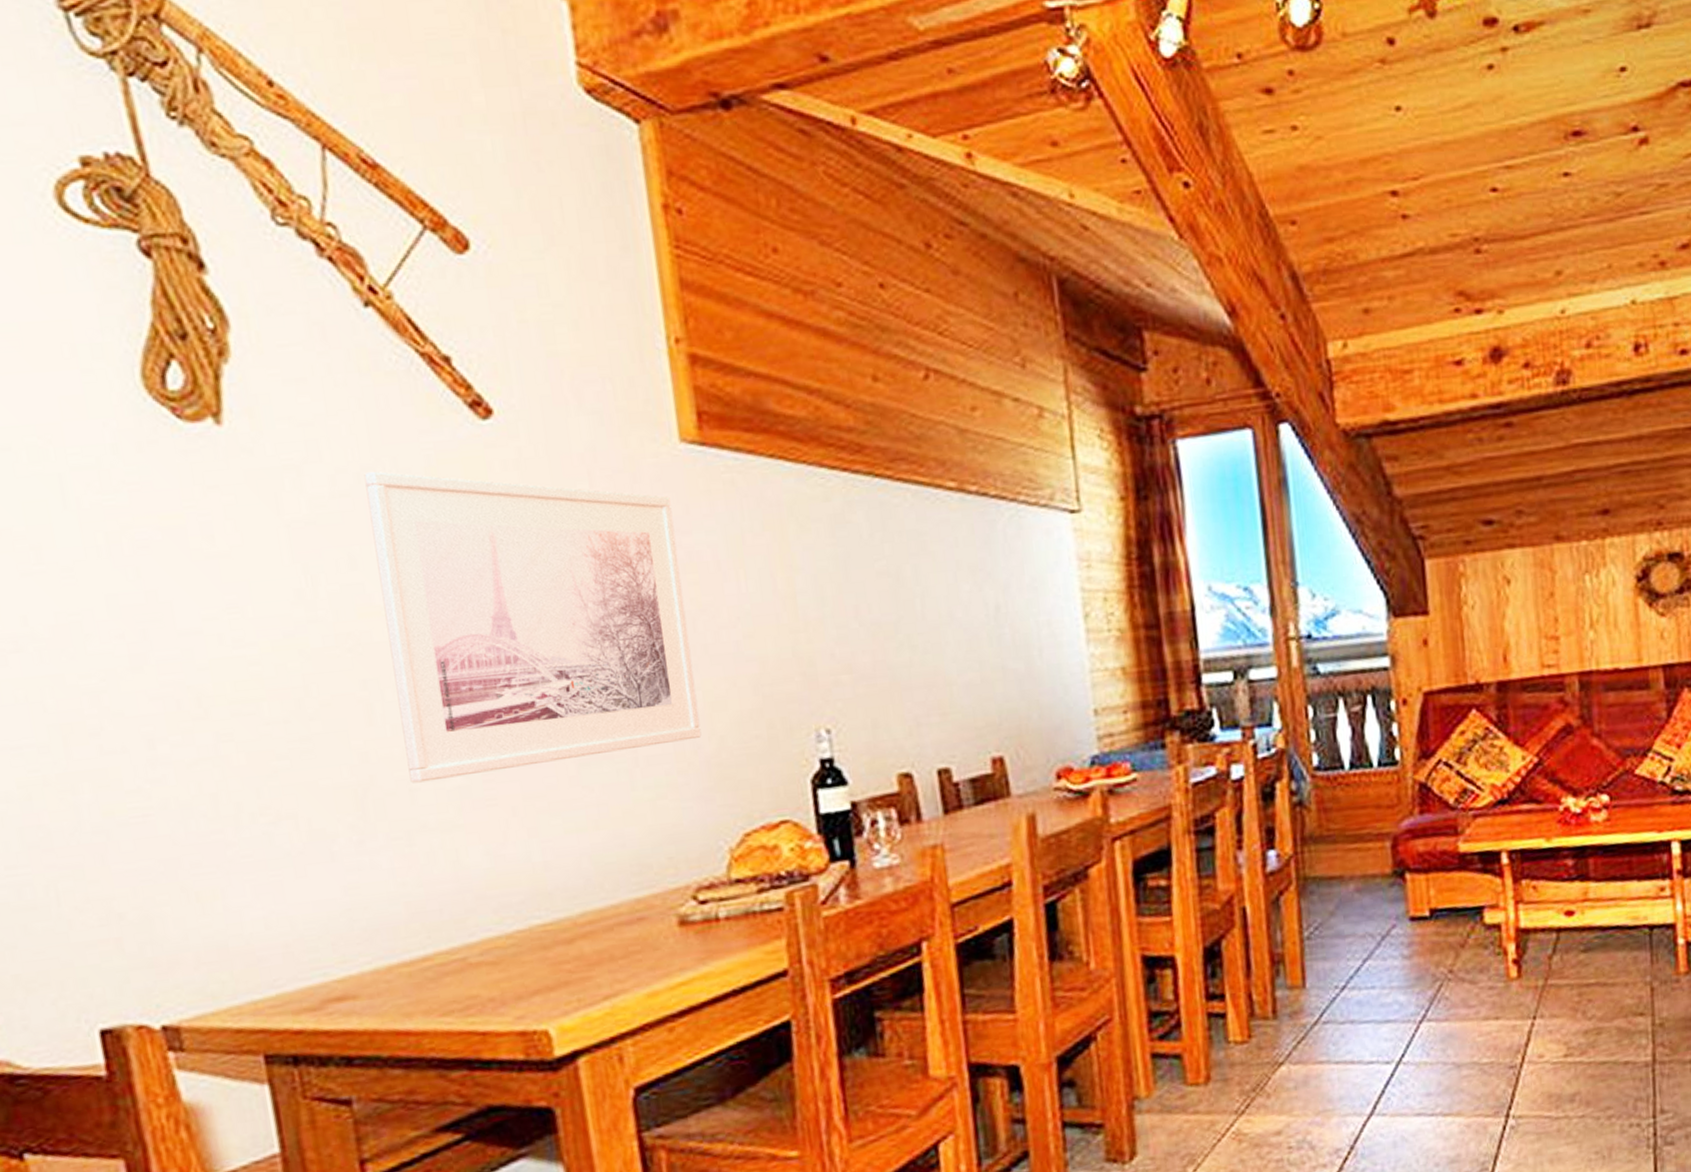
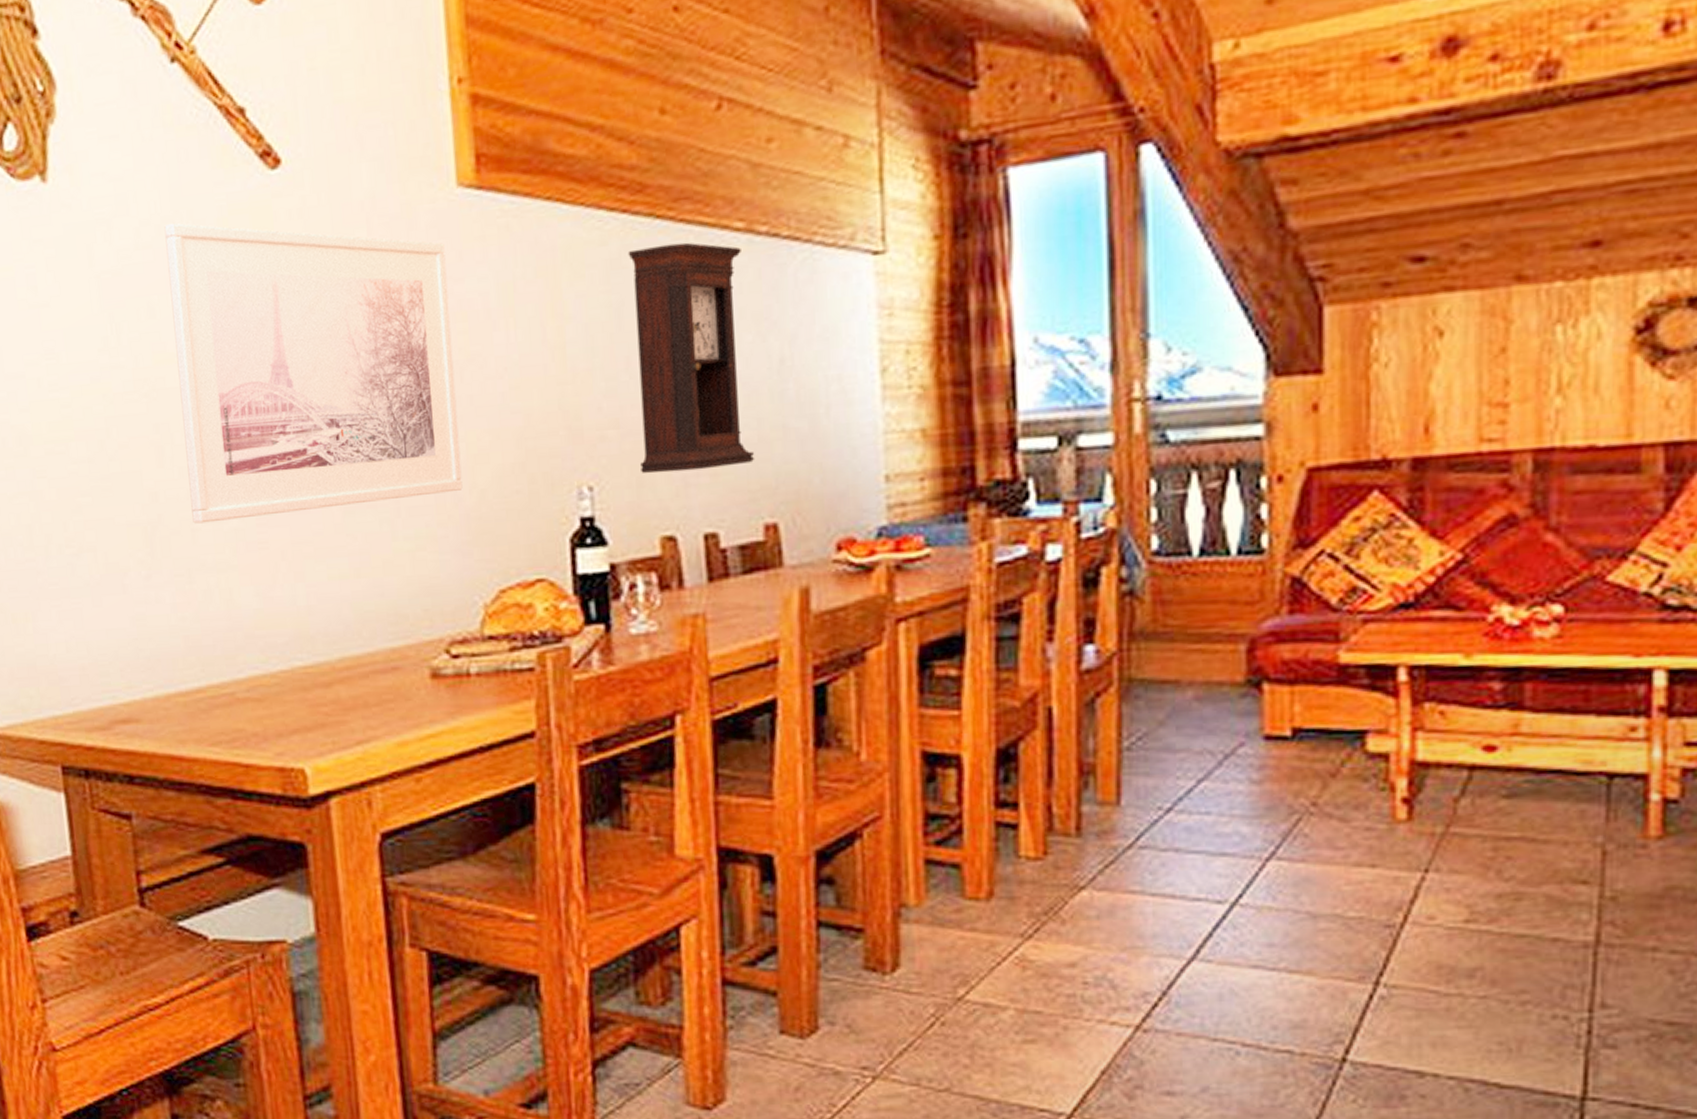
pendulum clock: none [850,499,980,715] -> present [628,242,755,474]

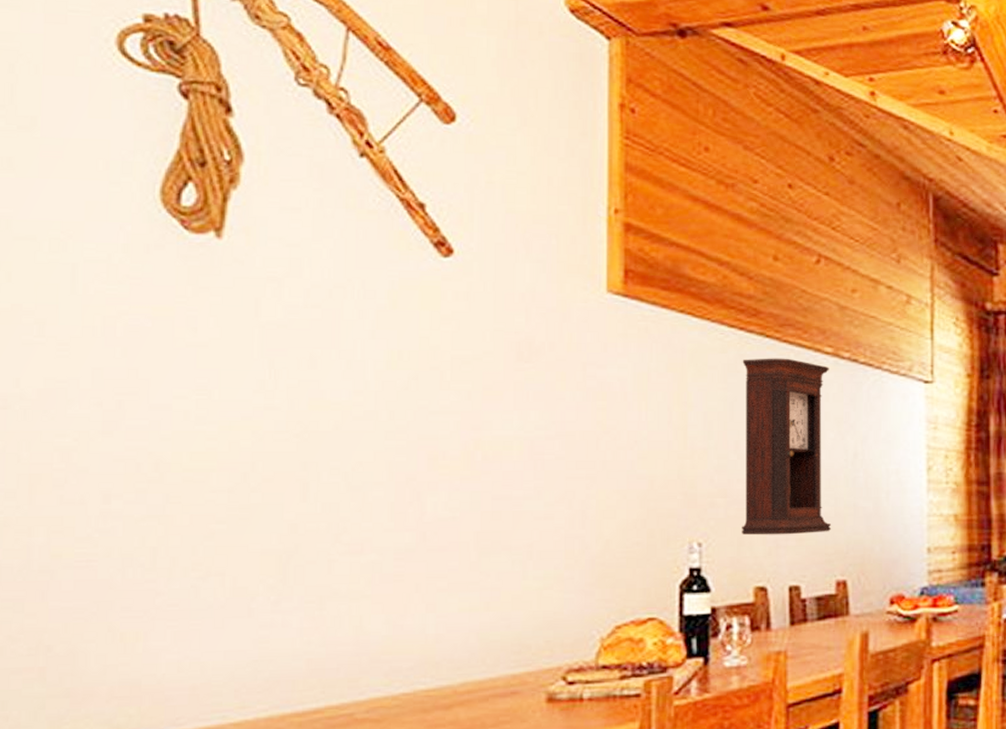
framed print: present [164,223,463,524] -> none [330,289,592,555]

